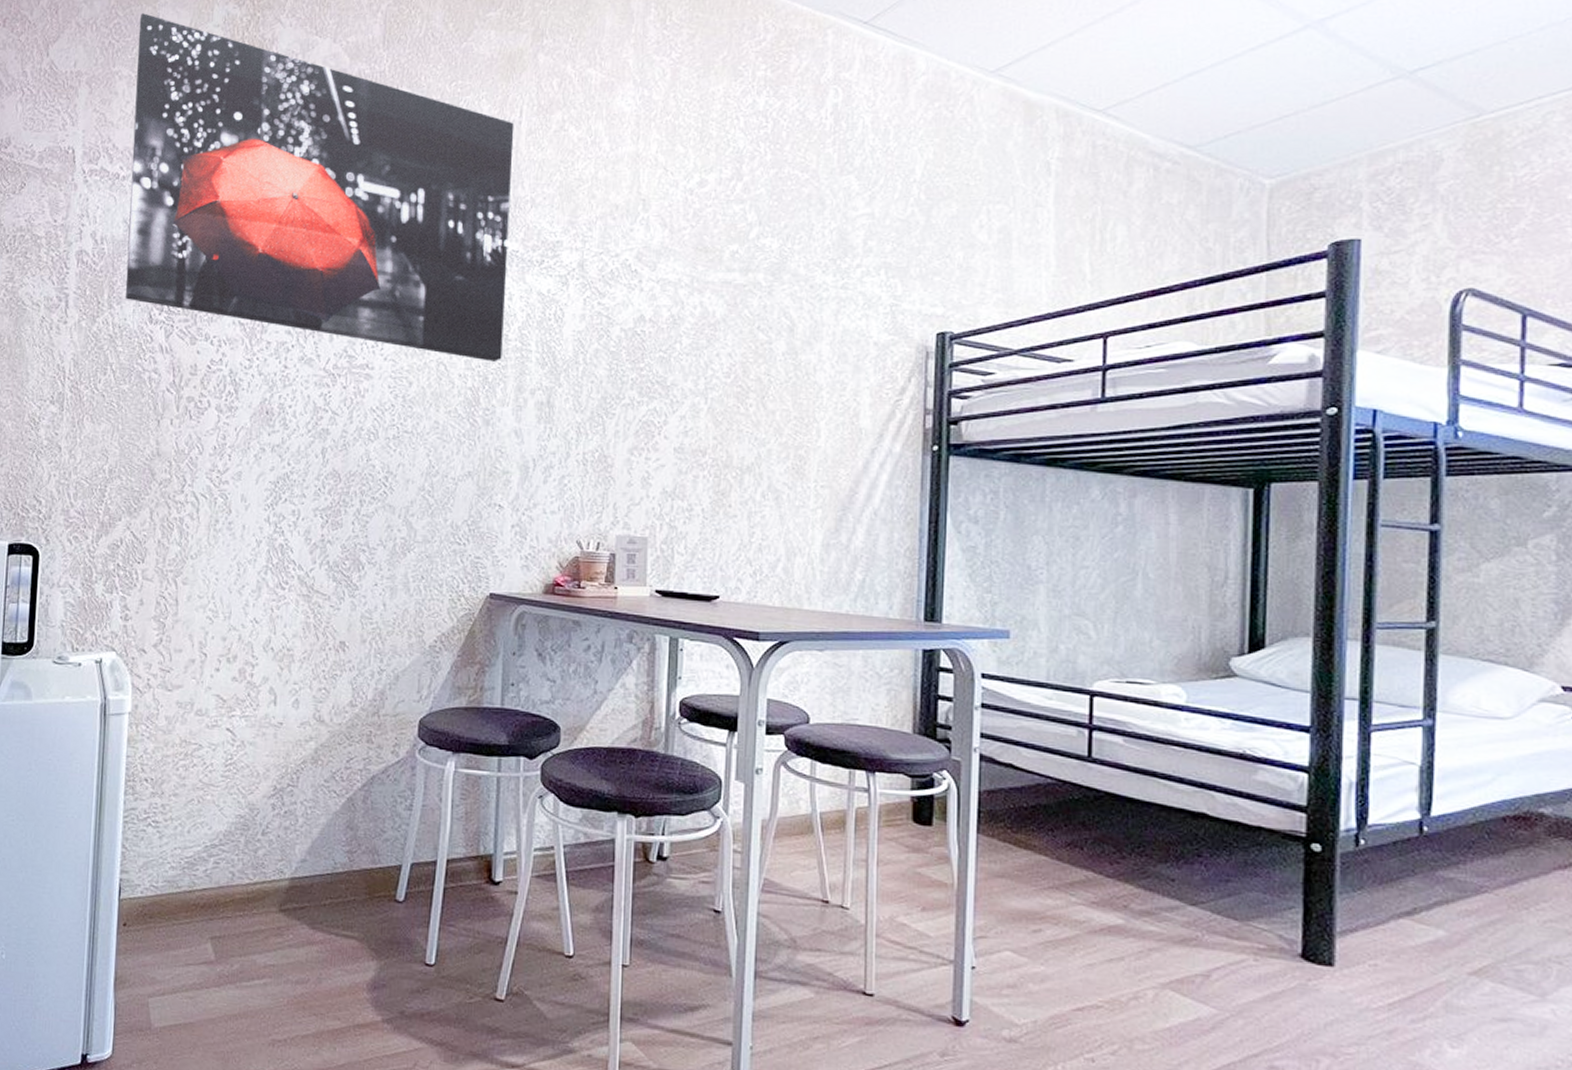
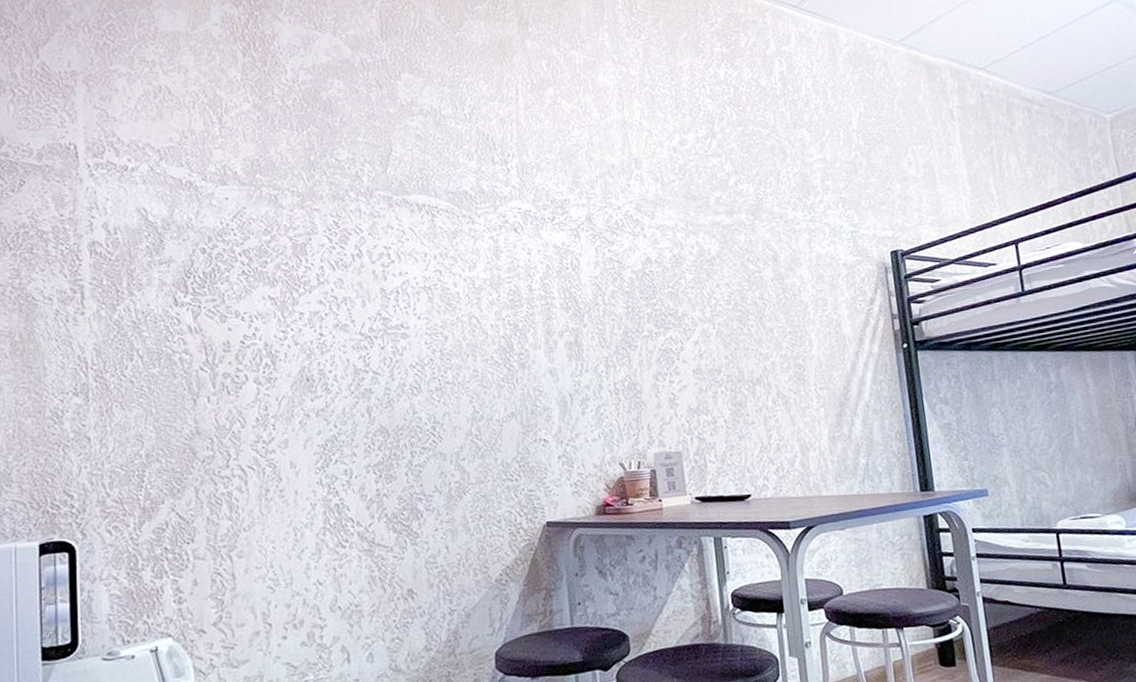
wall art: present [125,13,514,361] -> none [134,15,529,311]

